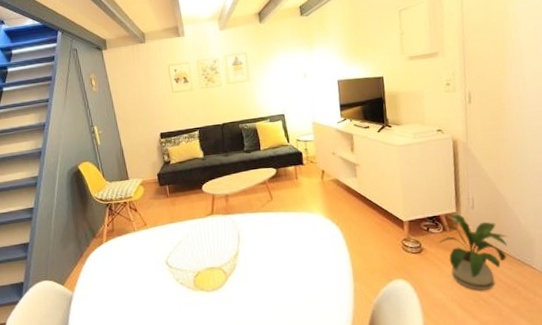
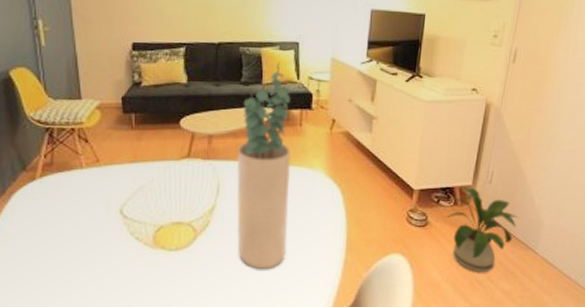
vase: none [248,131,303,302] -> present [236,62,291,269]

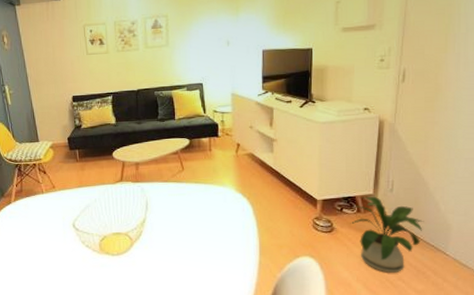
vase: present [236,62,291,269] -> none [159,100,208,270]

